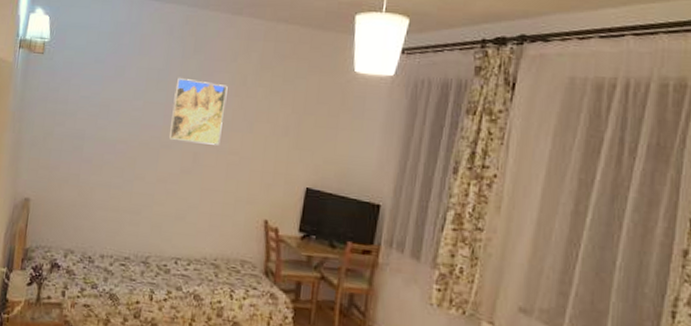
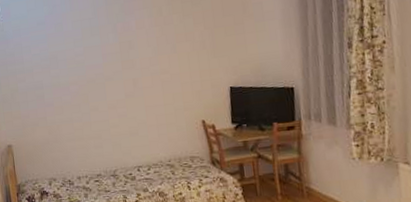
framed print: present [168,77,228,145] -> none [105,19,152,73]

